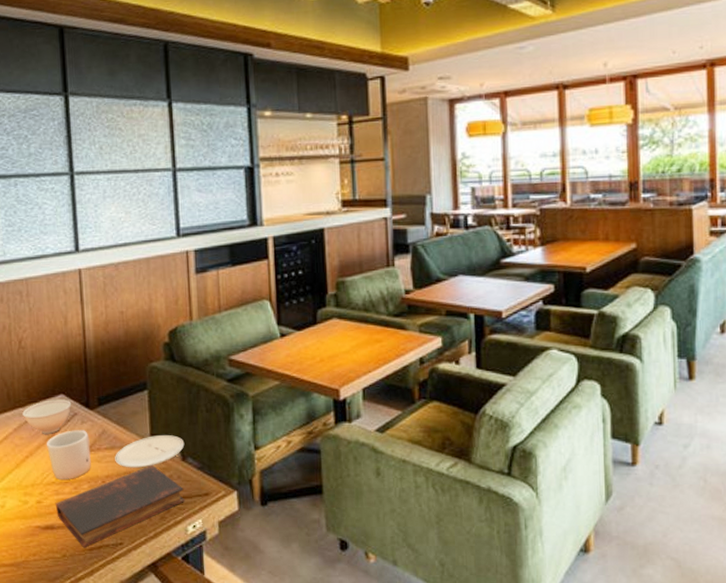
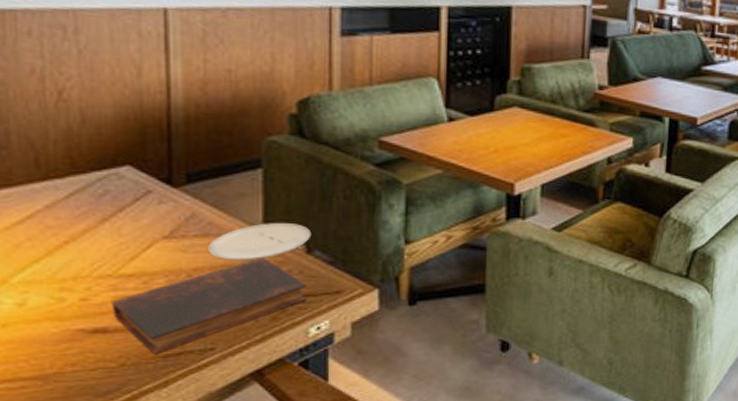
bowl: present [22,399,72,434] -> none [60,171,144,215]
mug: present [46,430,91,480] -> none [99,211,171,272]

